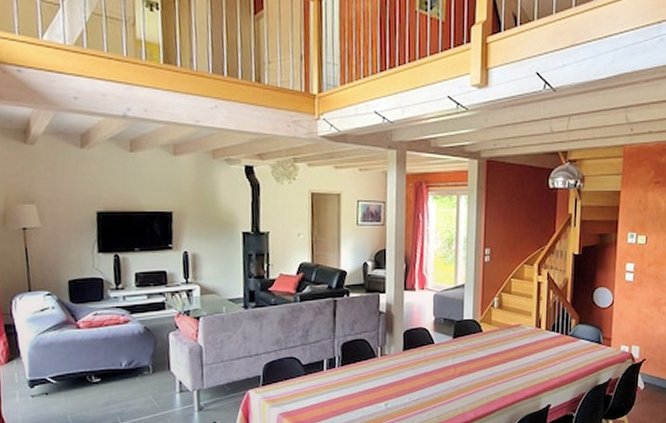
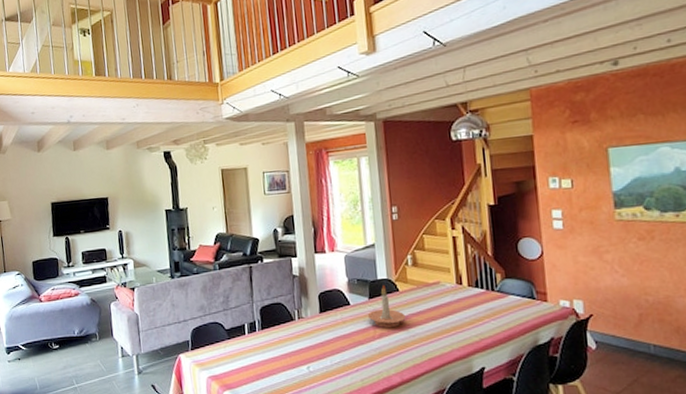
candle holder: none [450,325,486,366] -> present [367,284,406,327]

